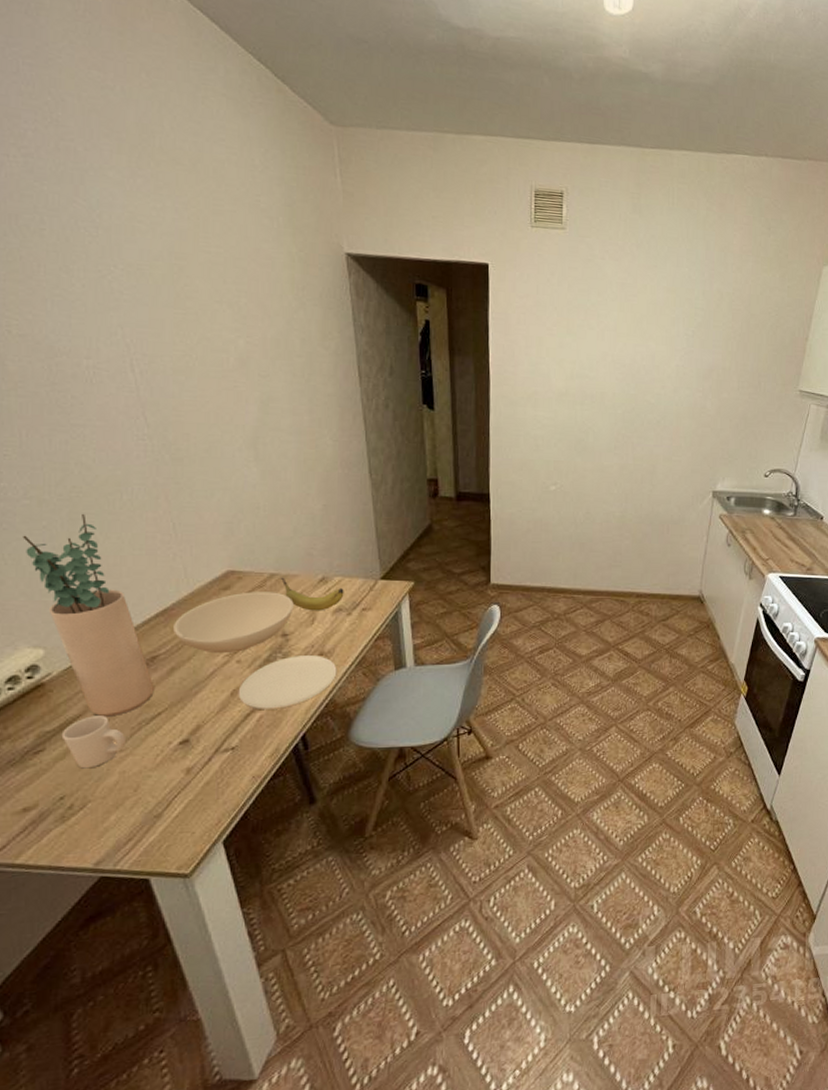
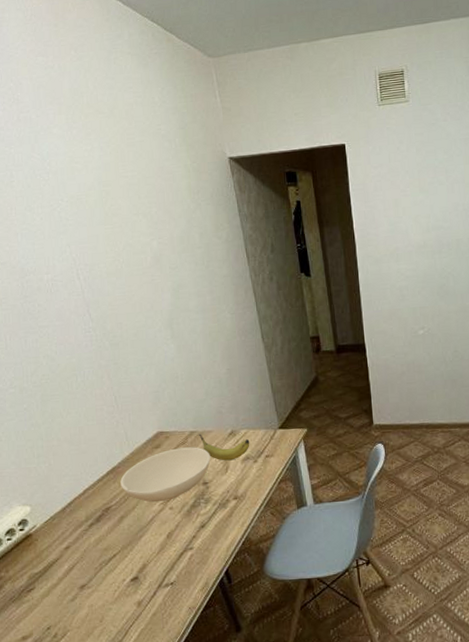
vase: present [23,513,154,717] -> none [11,395,110,560]
mug: present [61,716,127,769] -> none [45,559,92,603]
plate: present [238,655,337,709] -> none [172,499,250,549]

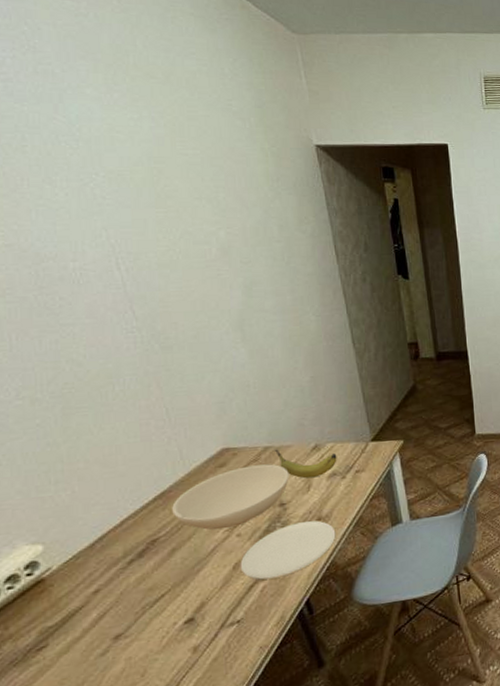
plate: none [172,499,250,549] -> present [240,520,336,580]

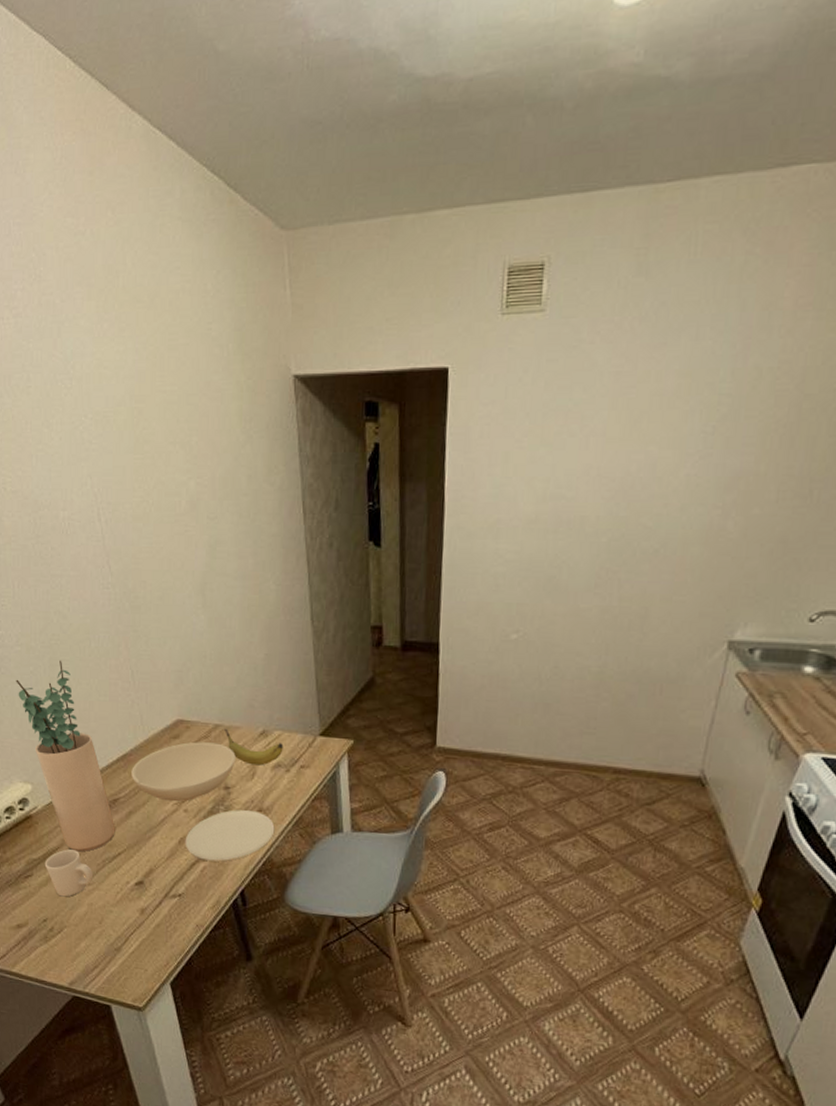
vase: none [16,408,156,606] -> present [16,660,115,852]
mug: none [64,604,131,660] -> present [44,849,94,897]

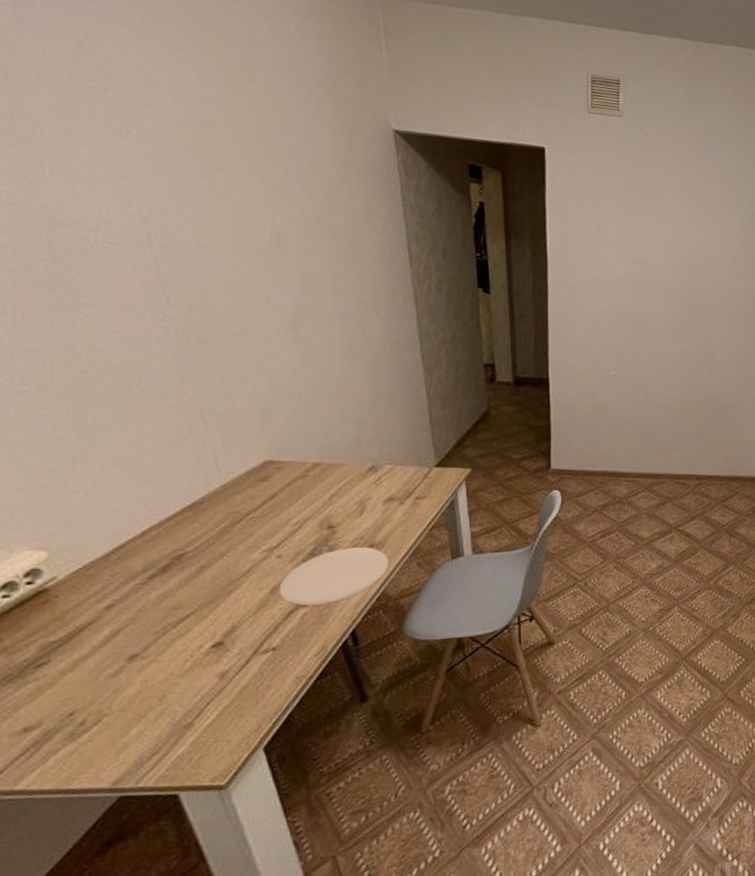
vase: present [16,660,115,852] -> none [18,401,181,623]
mug: present [44,849,94,897] -> none [70,621,149,680]
bowl: present [131,742,236,802] -> none [203,482,341,549]
fruit: present [223,728,284,766] -> none [324,466,396,501]

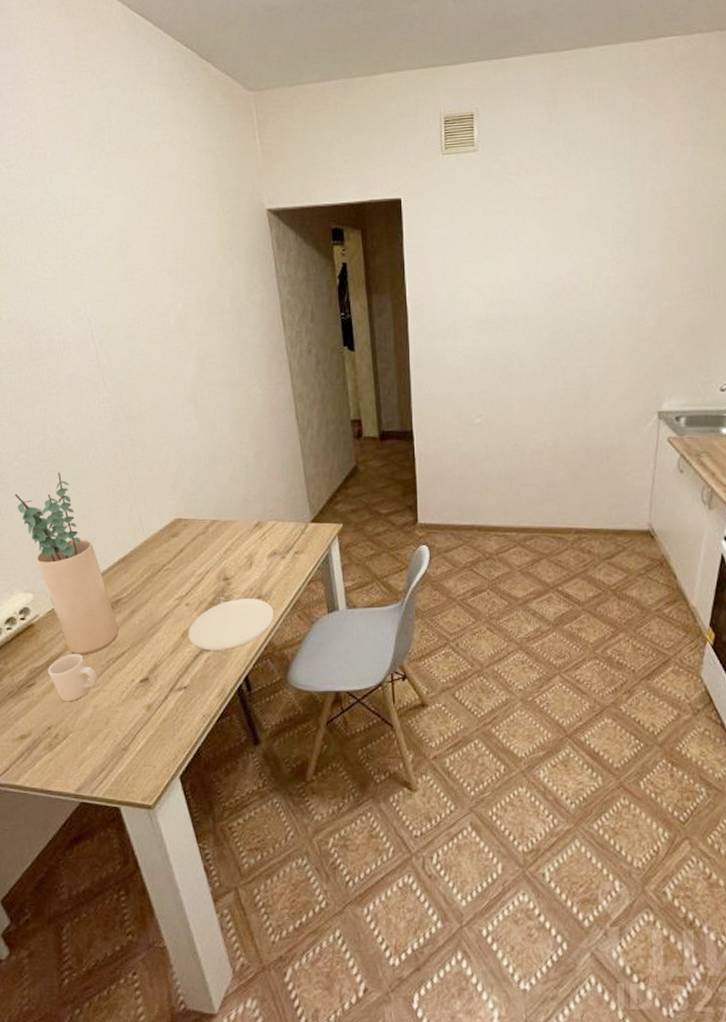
vase: none [18,401,181,623] -> present [15,472,119,655]
mug: none [70,621,149,680] -> present [47,654,98,702]

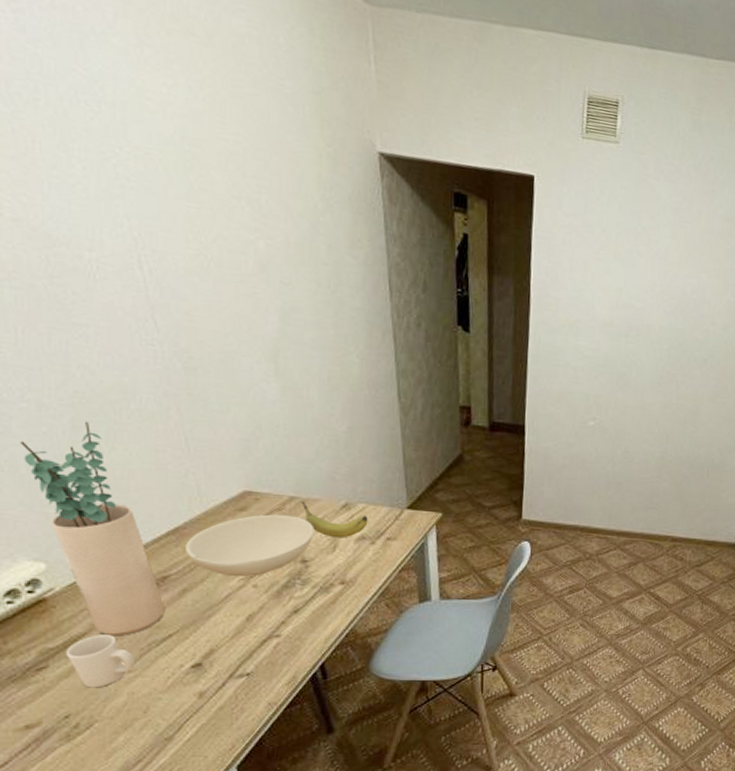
bowl: none [132,538,233,597] -> present [186,514,314,577]
plate: present [188,599,274,650] -> none [254,583,359,637]
fruit: none [220,523,278,555] -> present [300,500,368,538]

